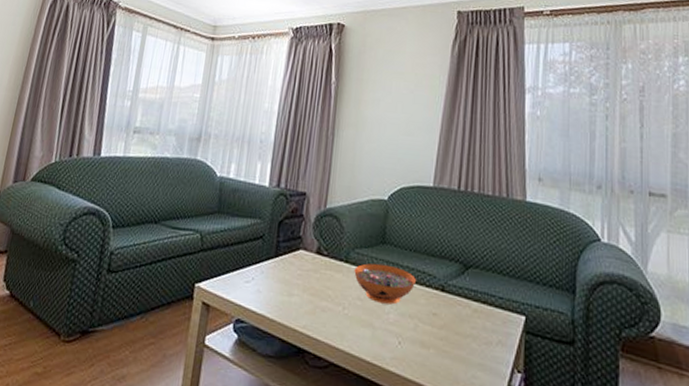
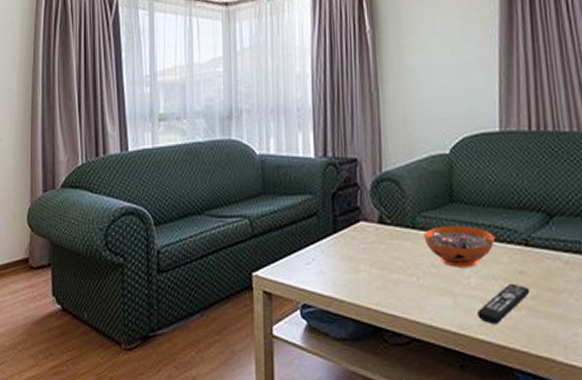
remote control: none [391,323,440,359] -> present [477,283,530,324]

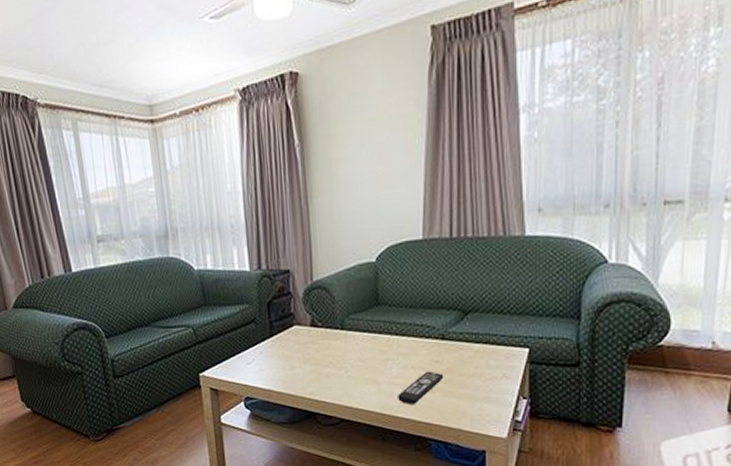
decorative bowl: present [423,225,496,268] -> none [351,324,416,361]

